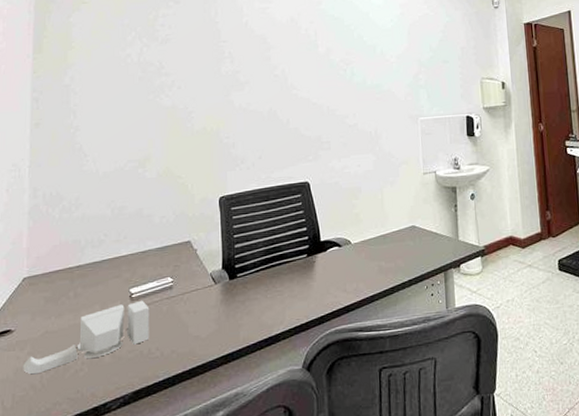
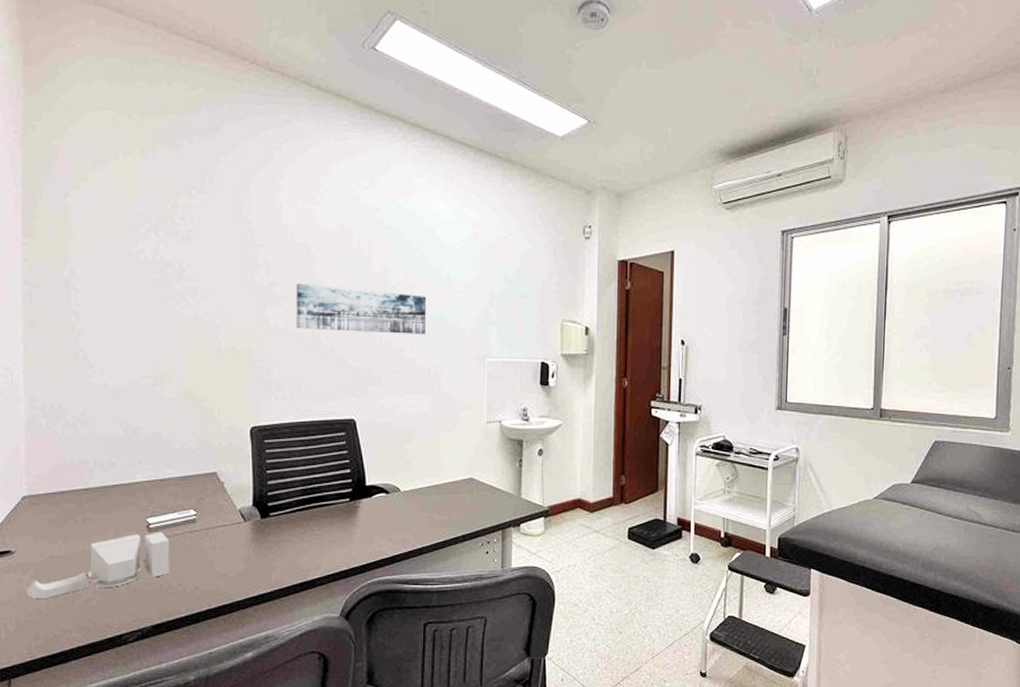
wall art: none [256,68,366,108] -> present [296,283,426,334]

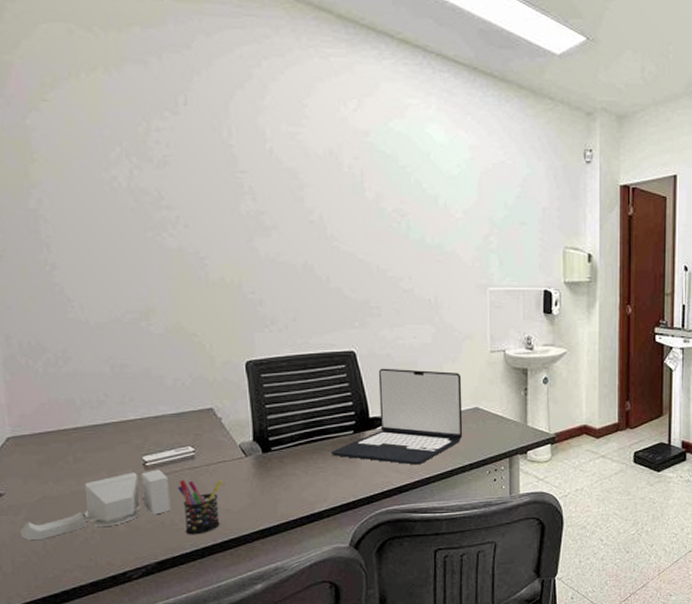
pen holder: none [177,542,221,599] -> present [177,479,223,535]
wall art: present [296,283,426,334] -> none [285,211,424,264]
laptop: none [326,436,458,535] -> present [330,368,463,465]

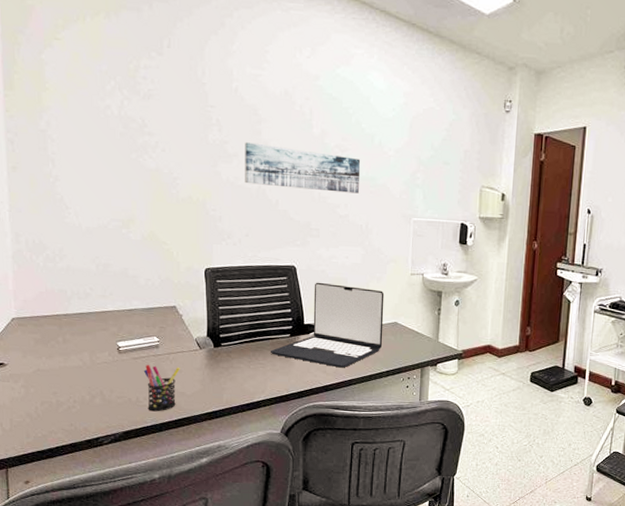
computer monitor: present [20,469,171,541] -> none [18,354,138,405]
wall art: none [285,211,424,264] -> present [245,142,360,194]

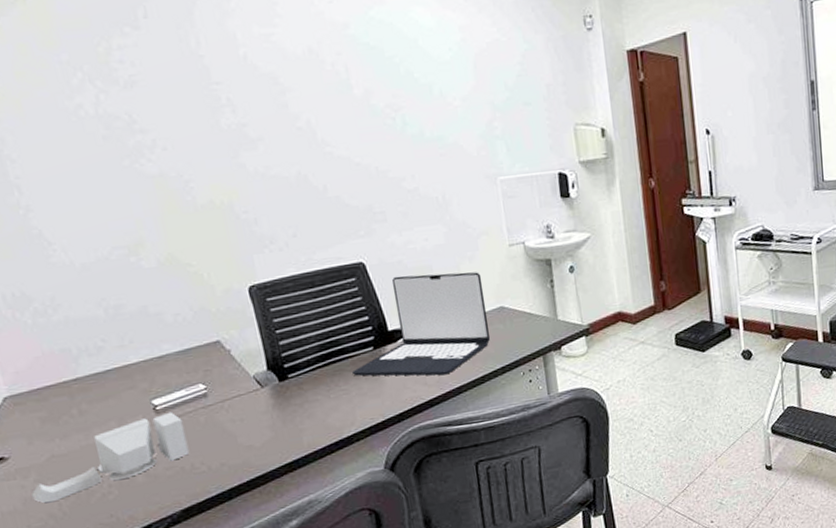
computer monitor: none [18,354,138,405] -> present [31,411,190,504]
pen holder: present [143,364,180,412] -> none [193,415,244,478]
wall art: present [245,142,360,194] -> none [269,116,426,172]

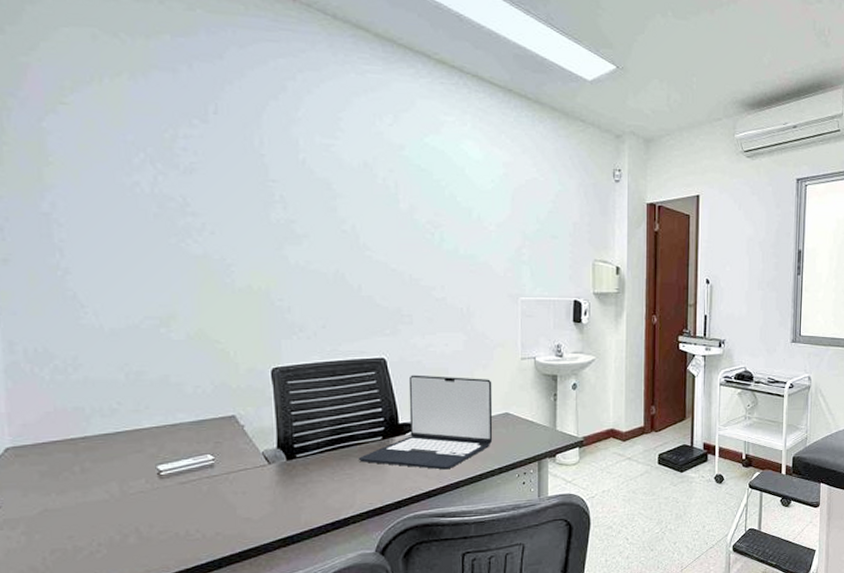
computer monitor: present [31,411,190,504] -> none [16,478,187,556]

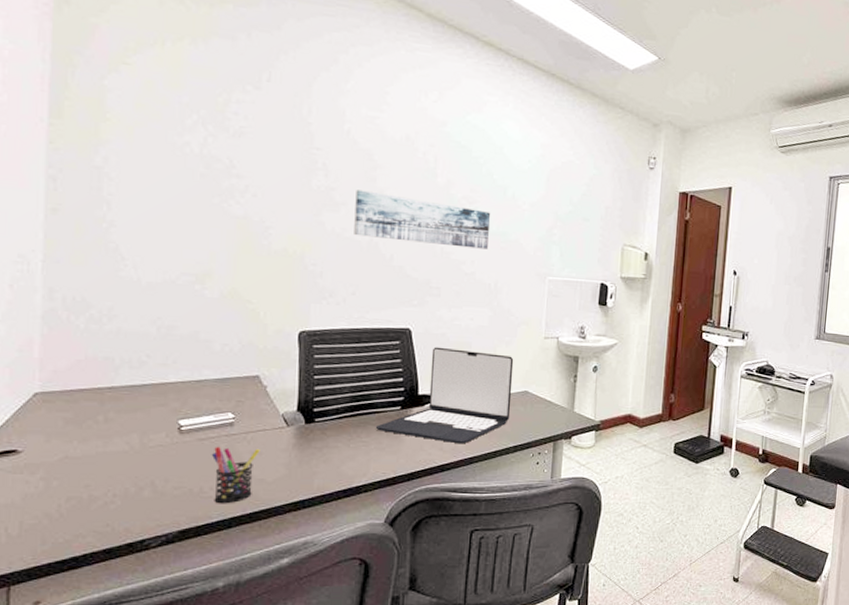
pen holder: none [194,488,243,546] -> present [211,446,260,504]
wall art: none [317,221,457,274] -> present [354,190,490,249]

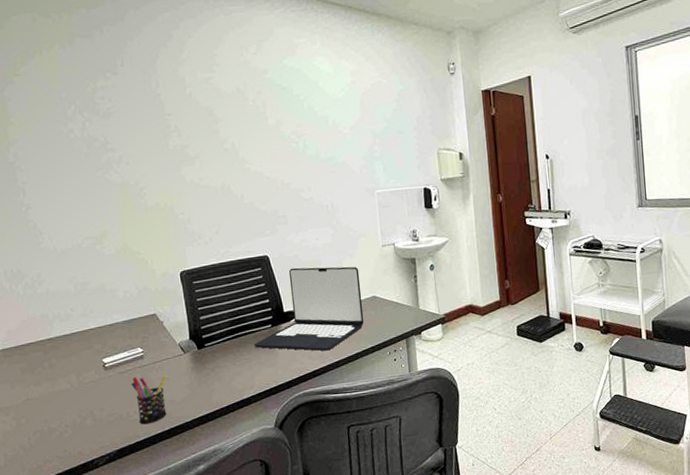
wall art: present [354,190,490,249] -> none [204,141,320,183]

